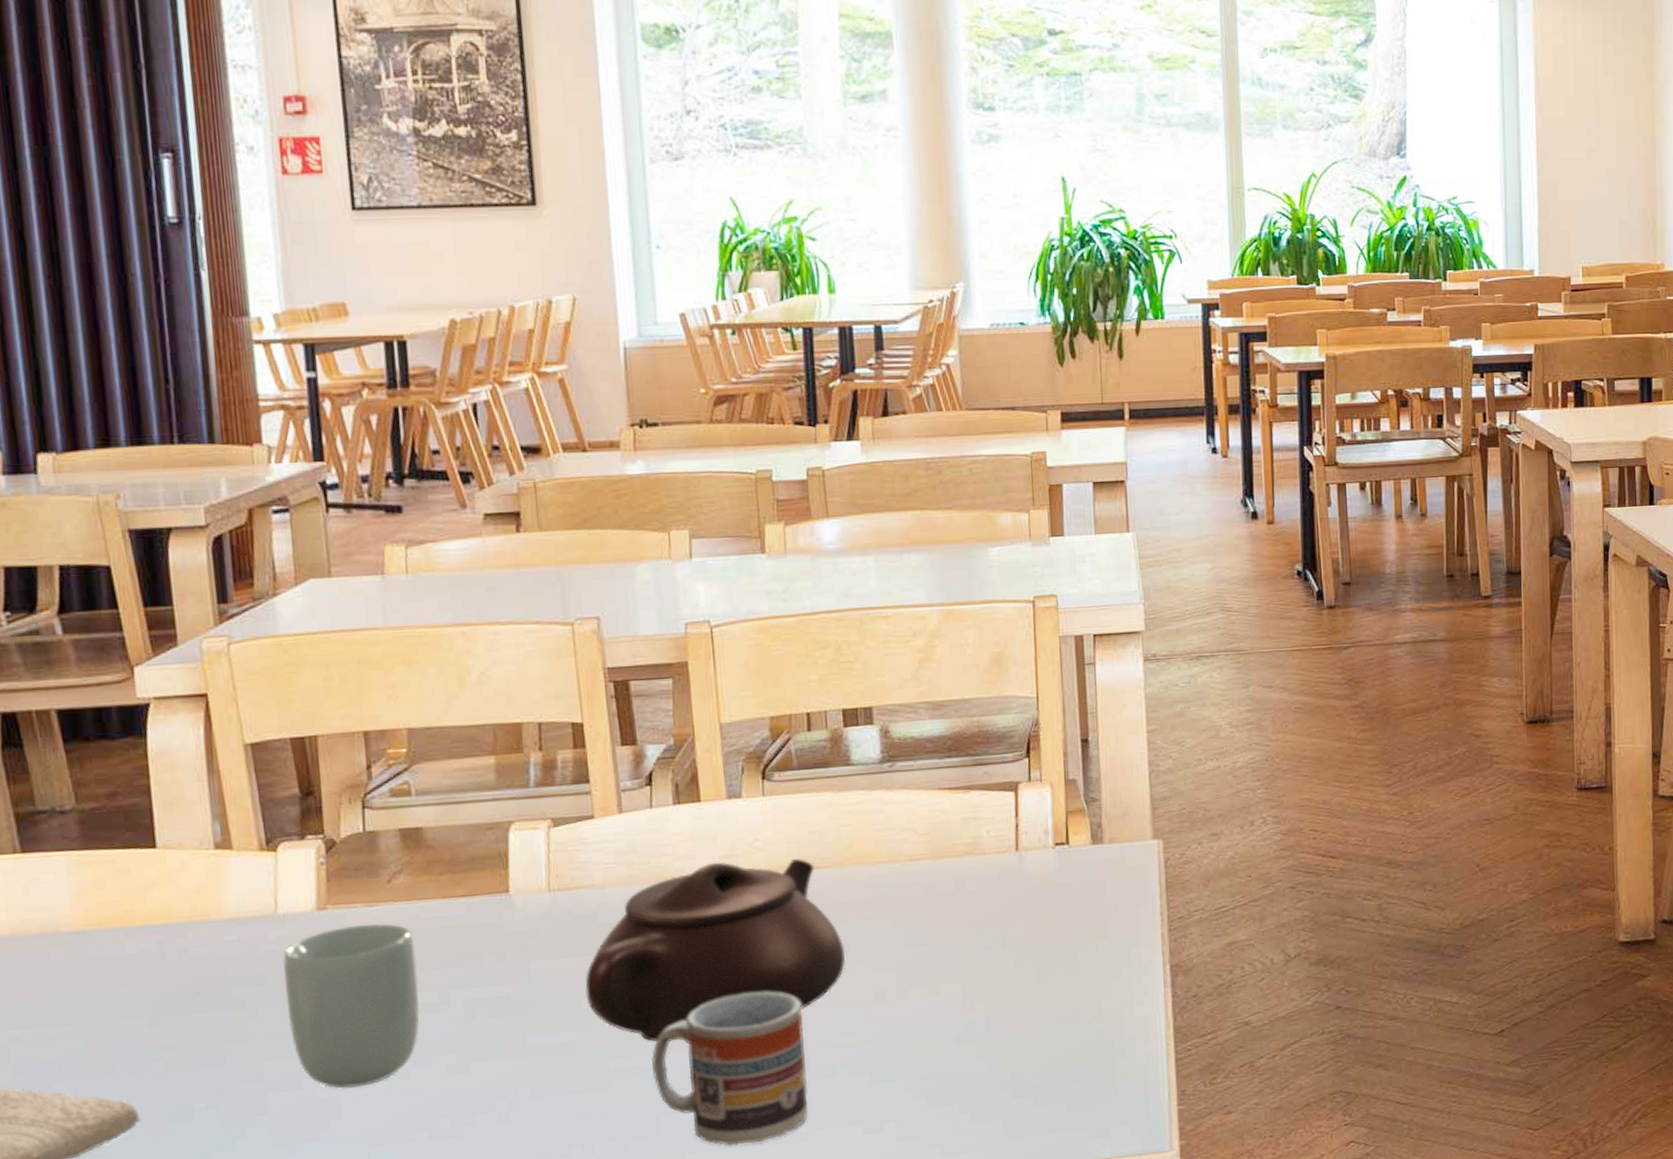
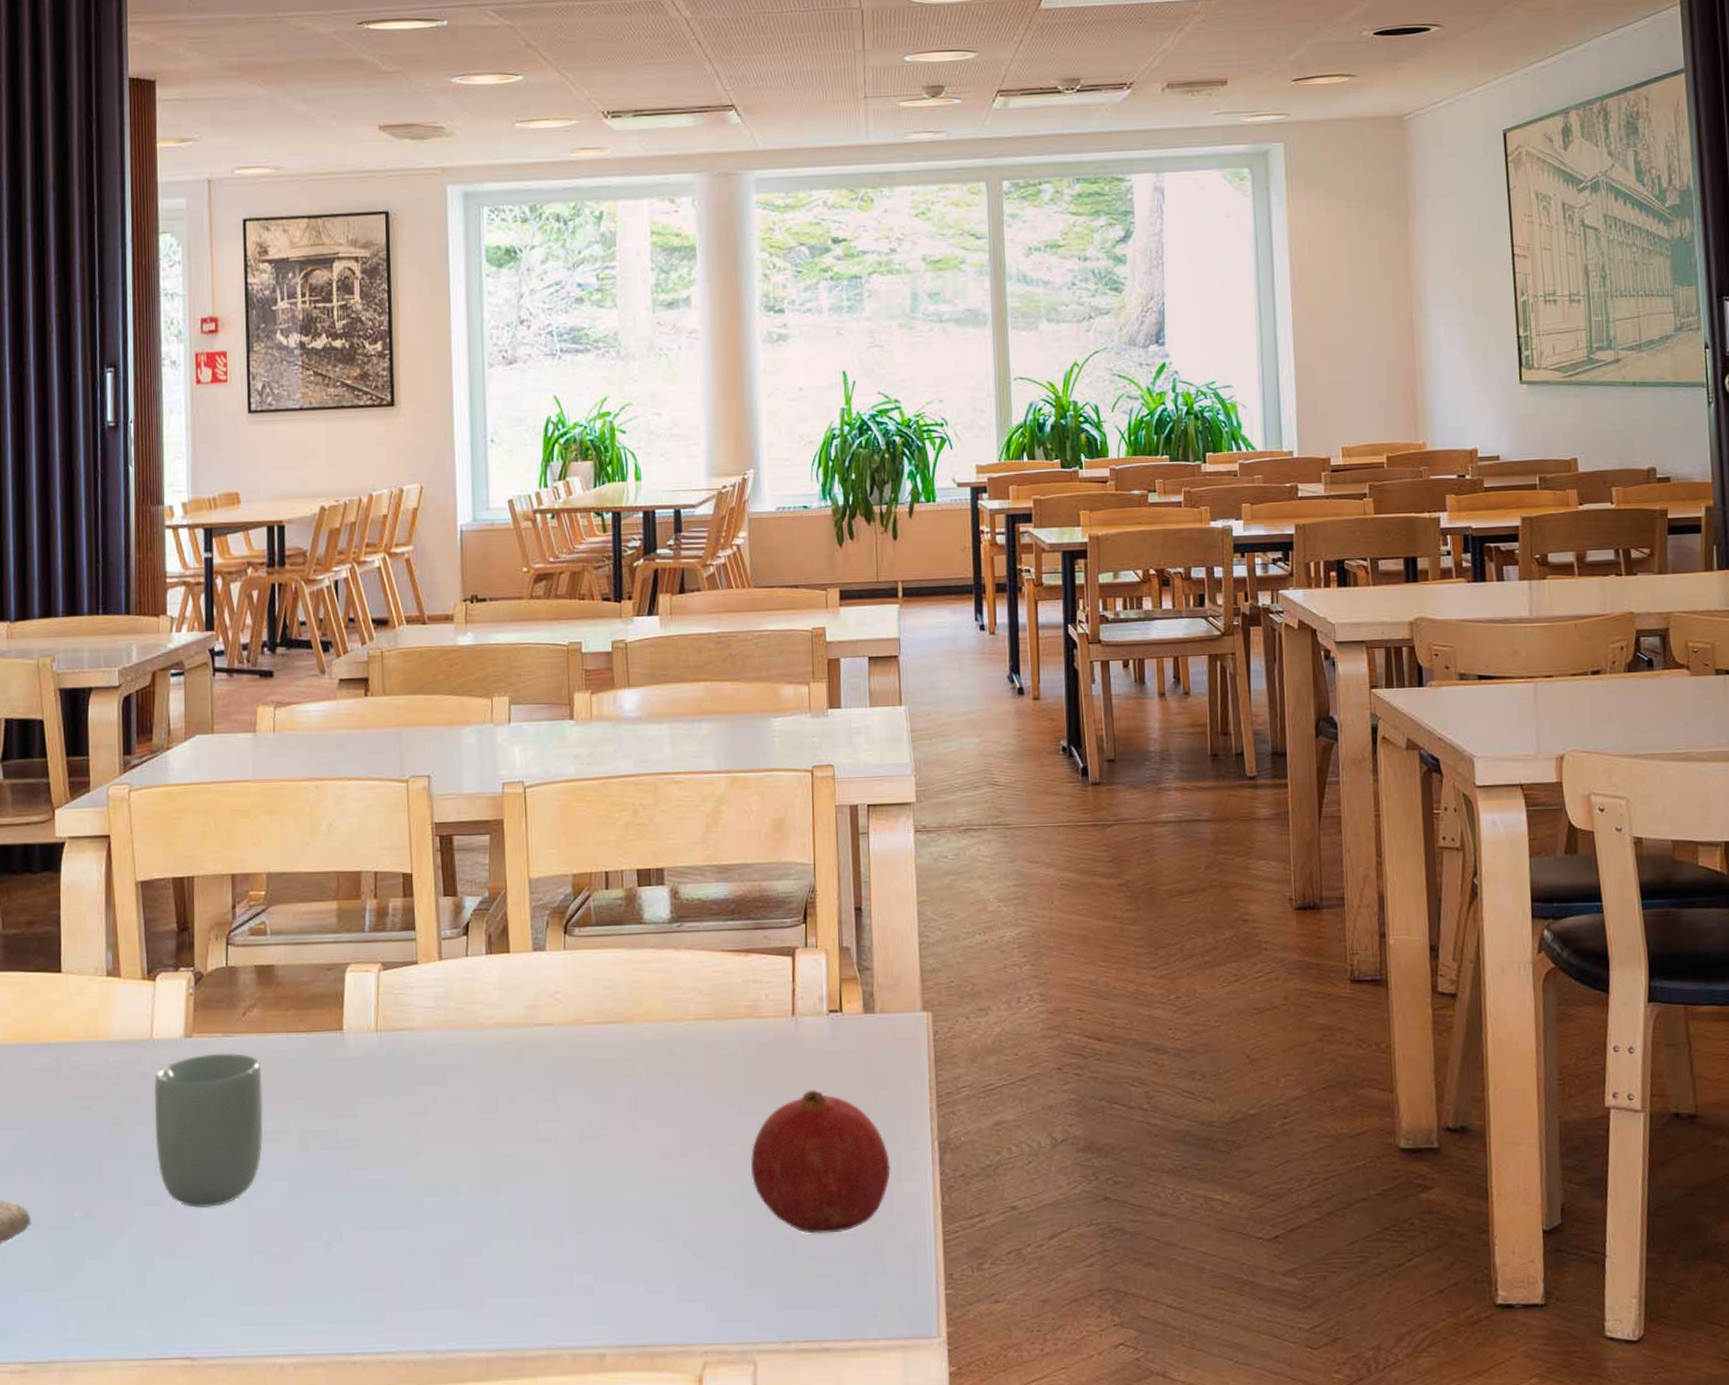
teapot: present [585,858,845,1042] -> none [403,1012,633,1184]
cup: present [652,991,808,1146] -> none [458,1141,596,1293]
fruit: none [974,923,1121,1064] -> present [751,1090,891,1234]

